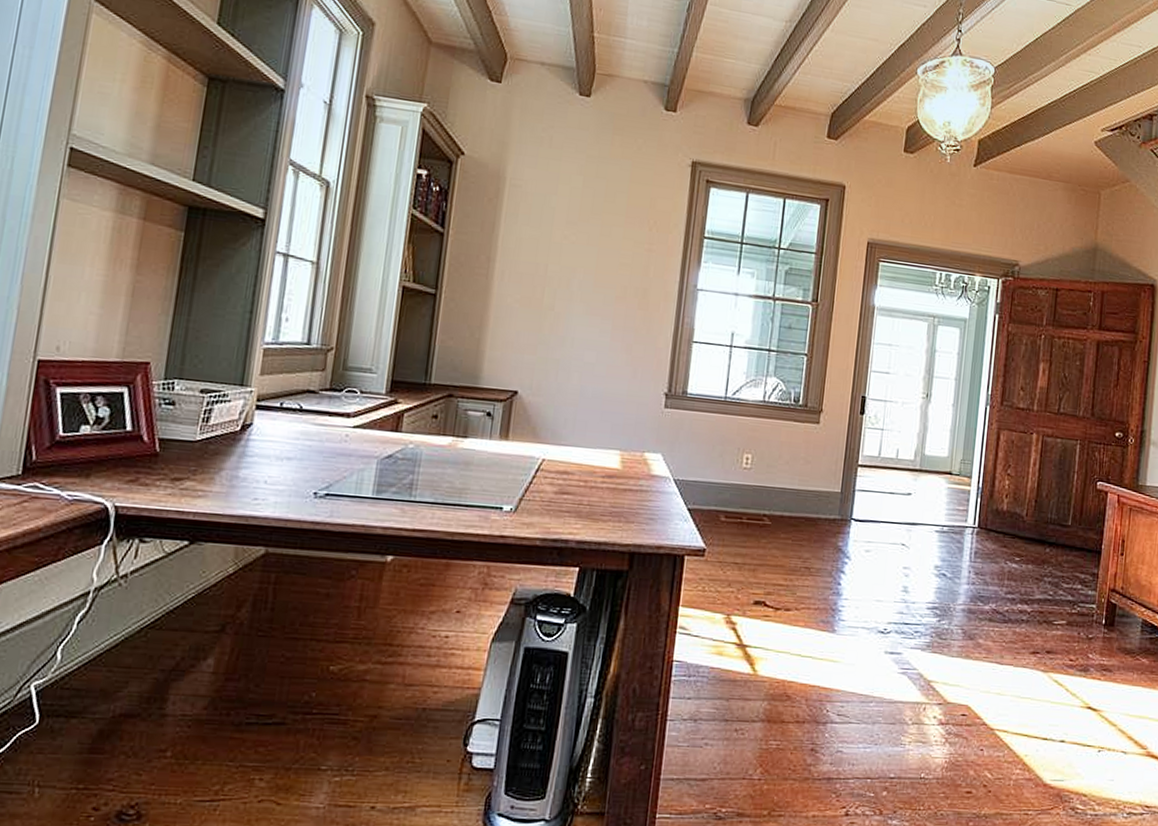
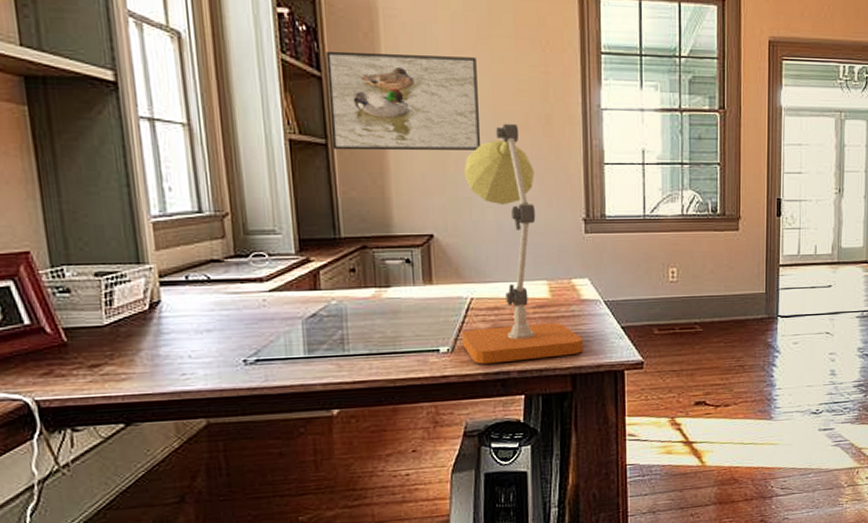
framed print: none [440,210,587,315] -> present [326,51,481,151]
desk lamp: none [526,293,647,532] -> present [462,123,583,364]

